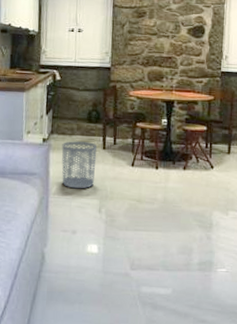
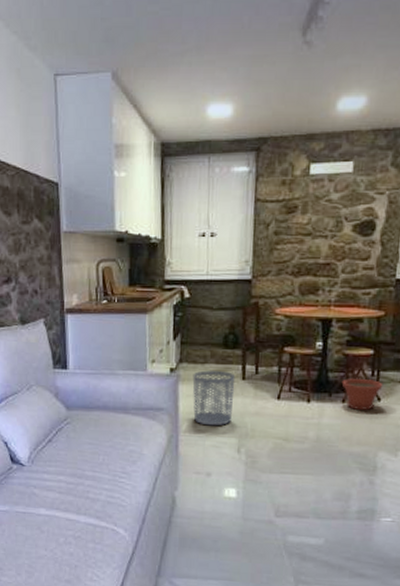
plant pot: none [182,150,215,176] -> present [341,379,383,410]

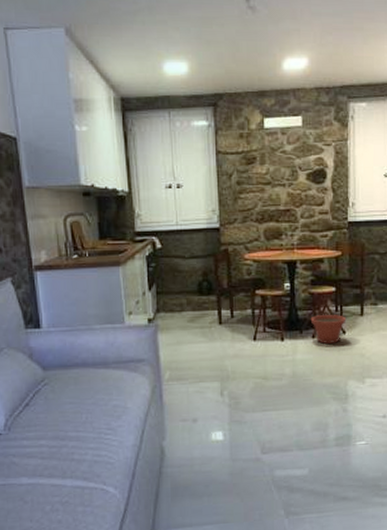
waste bin: present [192,370,236,426] -> none [171,318,213,373]

